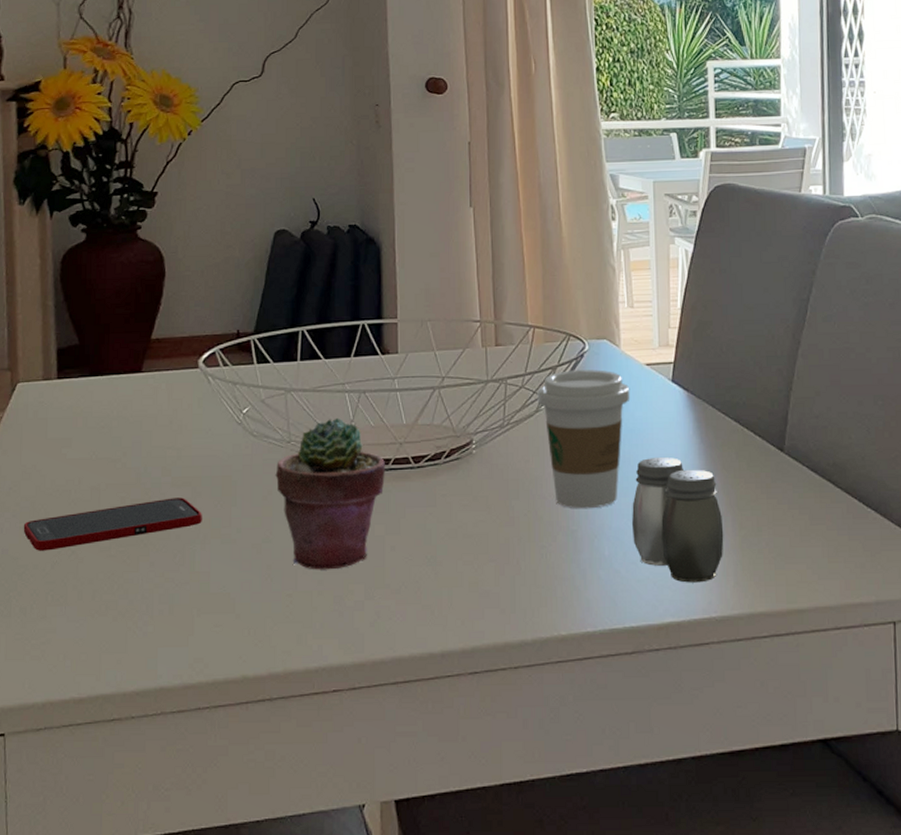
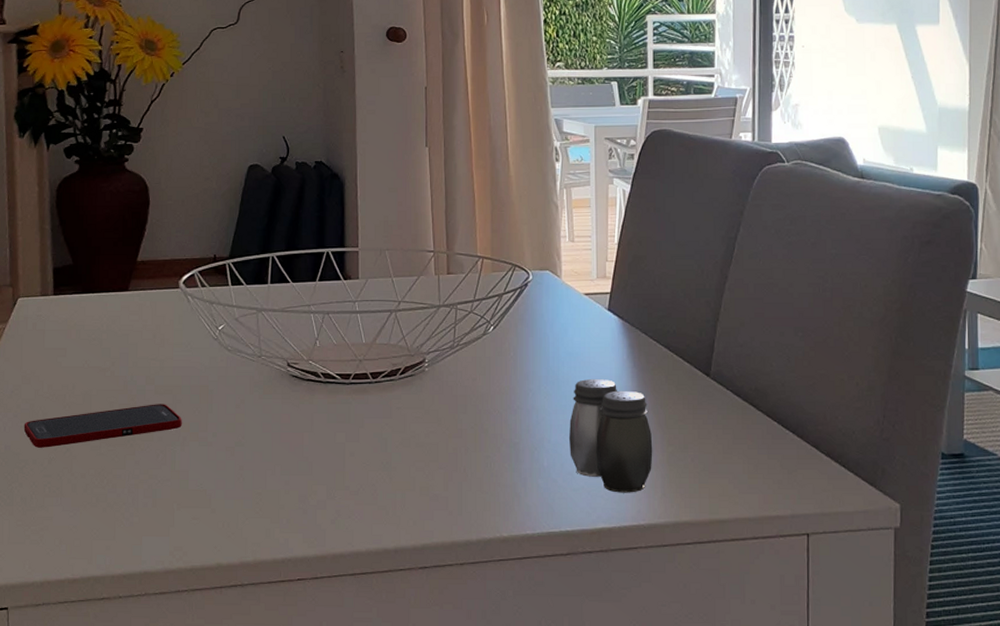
potted succulent: present [275,417,385,570] -> none [247,336,346,472]
coffee cup: present [537,370,630,509] -> none [485,298,570,424]

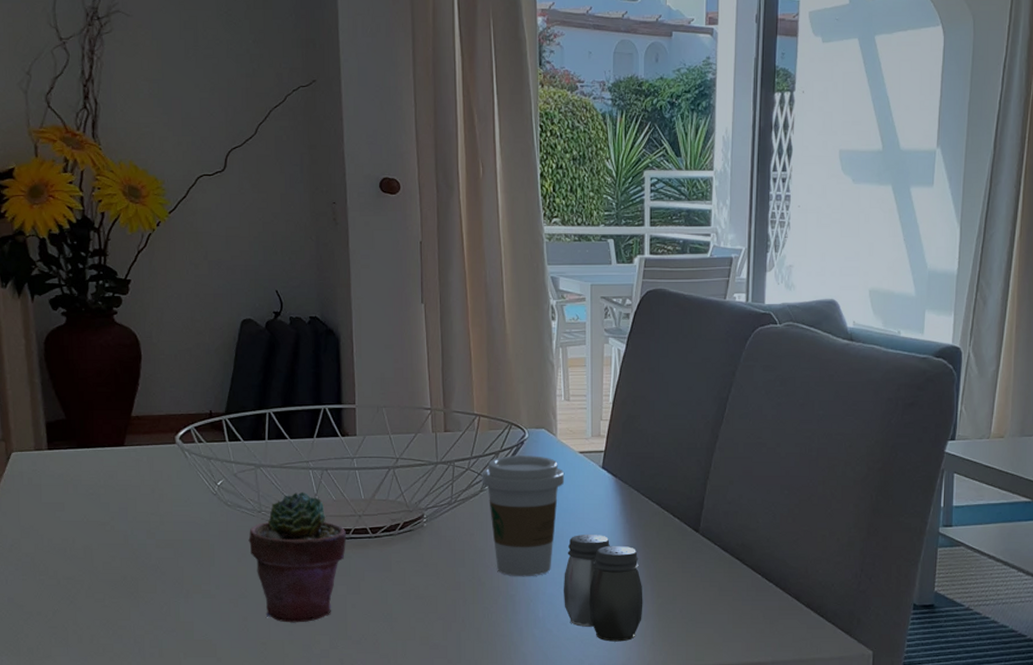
cell phone: present [23,404,182,448] -> none [25,557,185,600]
potted succulent: none [247,336,346,472] -> present [248,491,346,623]
coffee cup: none [485,298,570,424] -> present [482,456,565,577]

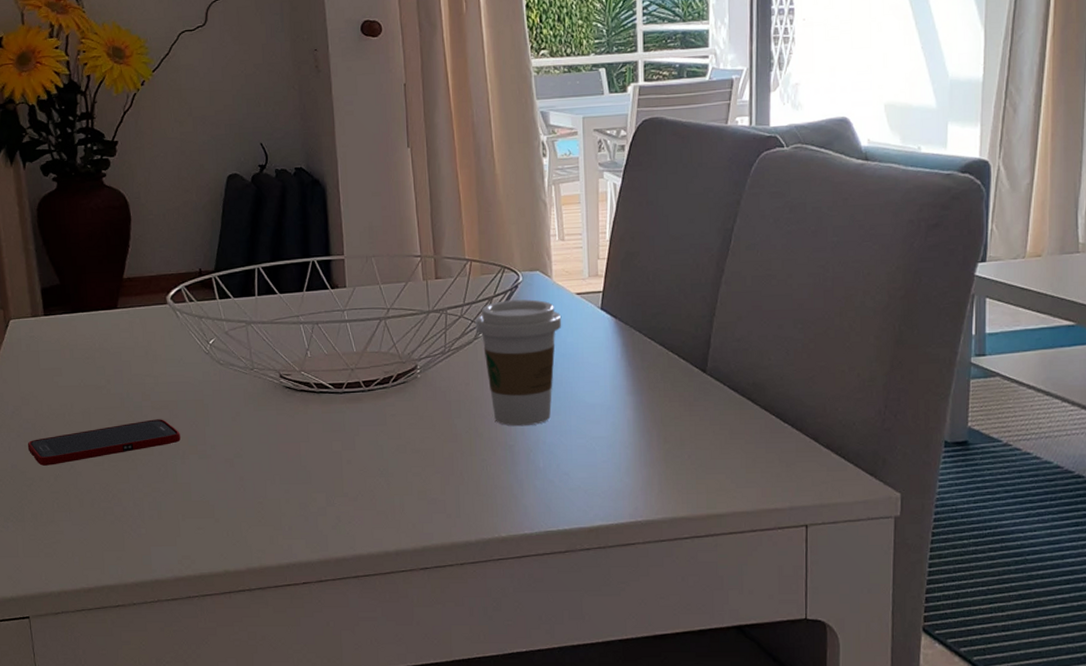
cell phone: none [25,557,185,600] -> present [27,419,181,466]
potted succulent: present [248,491,346,623] -> none [241,347,340,481]
salt and pepper shaker: present [564,534,643,642] -> none [564,378,649,491]

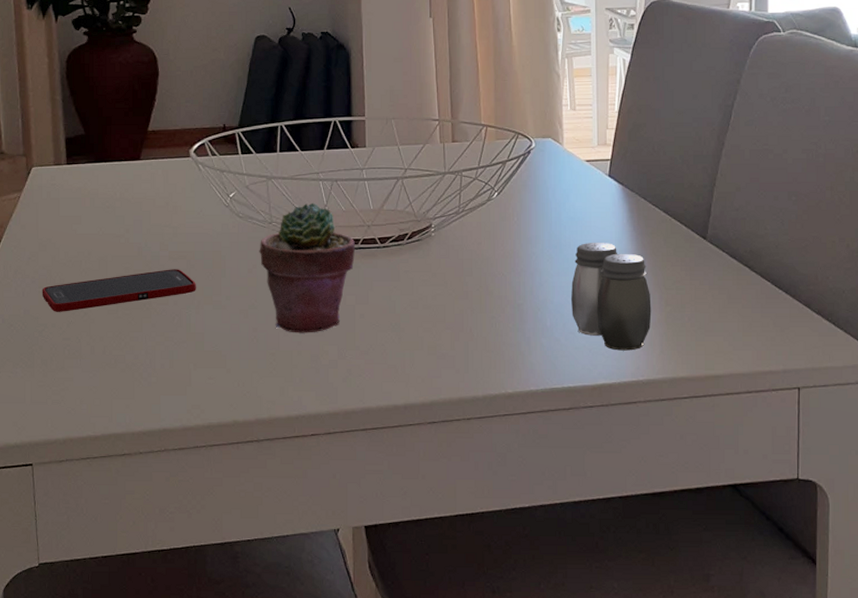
potted succulent: none [241,347,340,481] -> present [259,202,355,333]
coffee cup: present [475,299,562,427] -> none [489,165,572,286]
salt and pepper shaker: none [564,378,649,491] -> present [571,242,652,351]

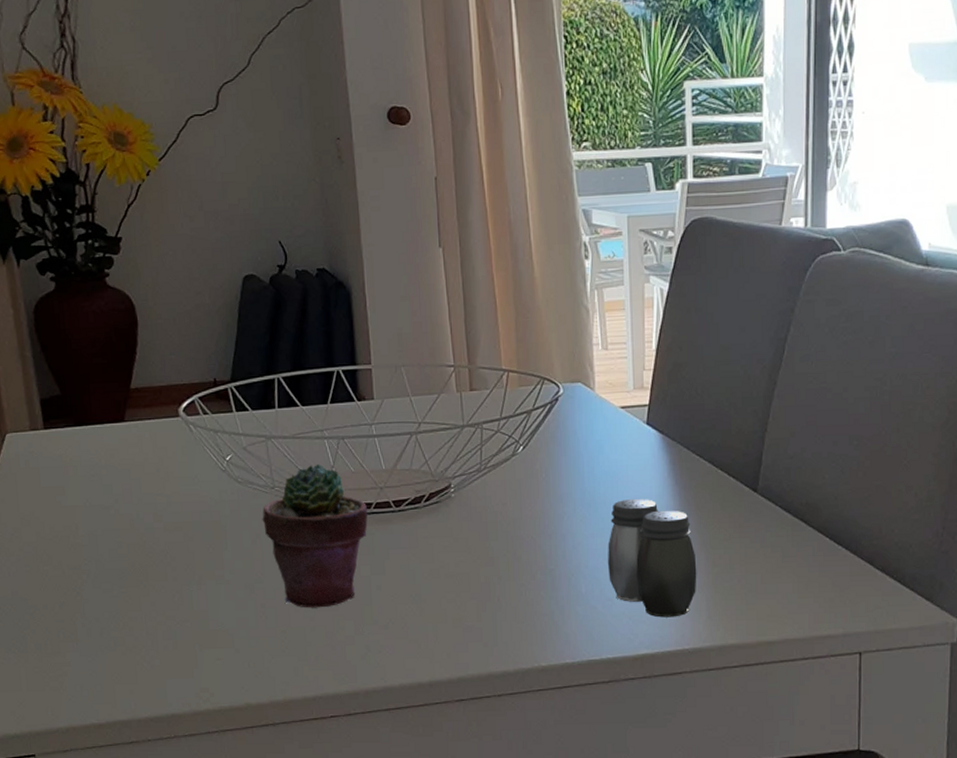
cell phone: present [42,269,196,312] -> none [28,542,196,592]

